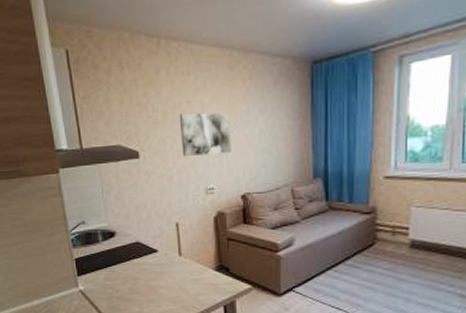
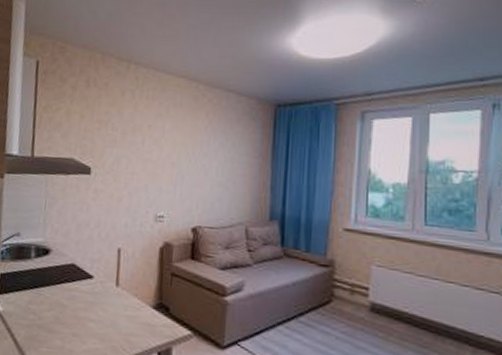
wall art: present [179,112,231,156] -> none [135,136,190,183]

